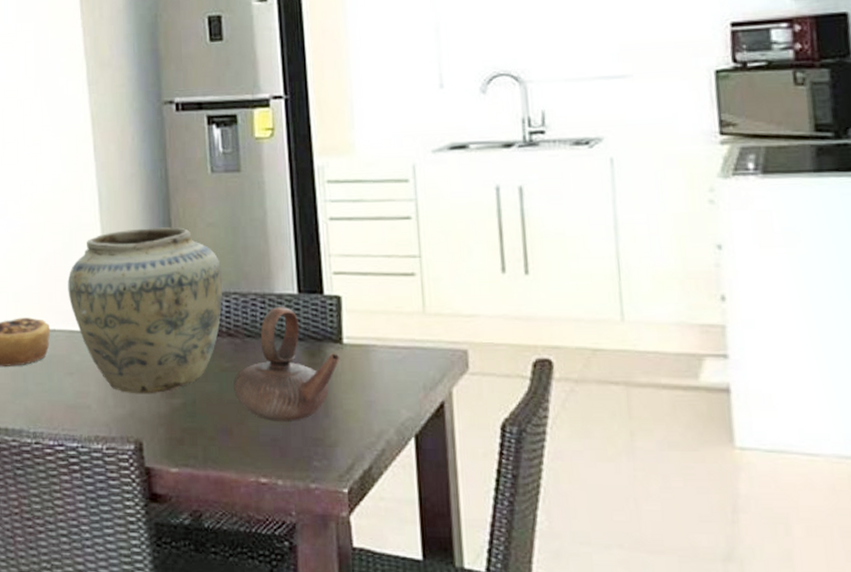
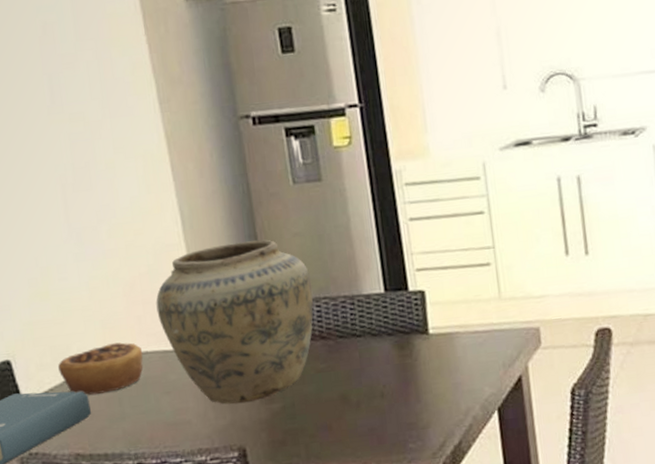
teapot: present [233,307,340,421] -> none [329,306,428,413]

